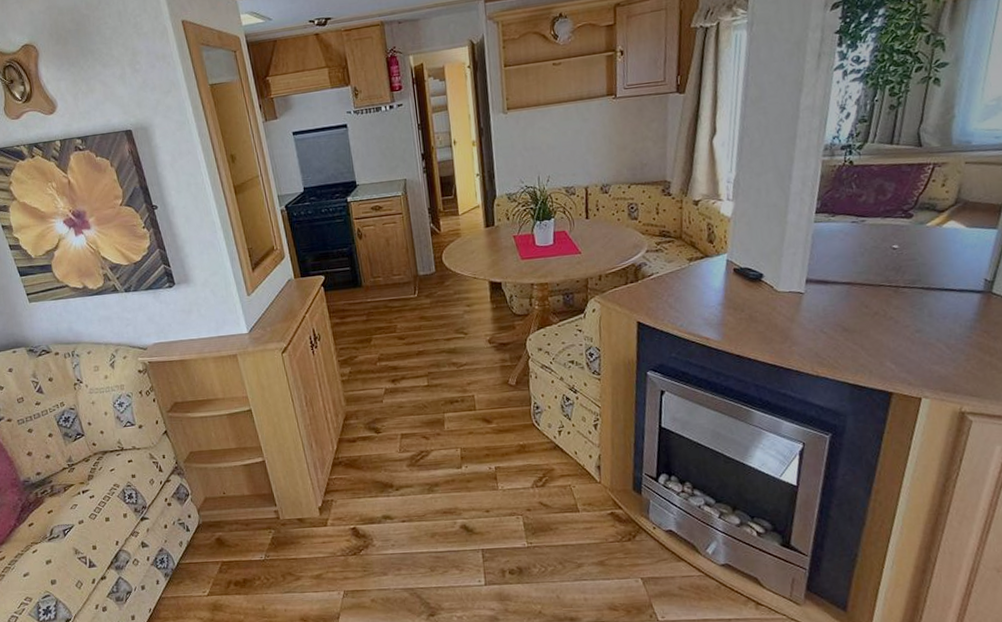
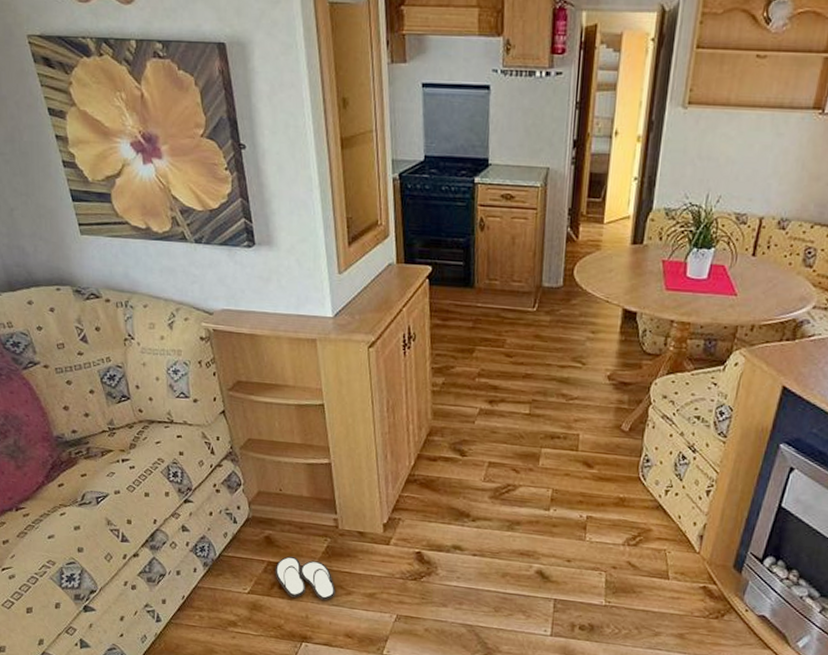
slippers: none [228,553,286,592] -> present [275,556,336,600]

